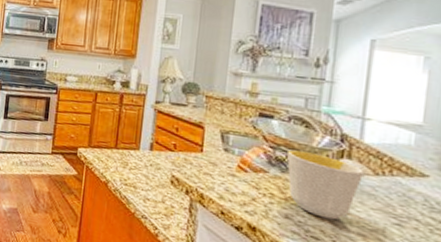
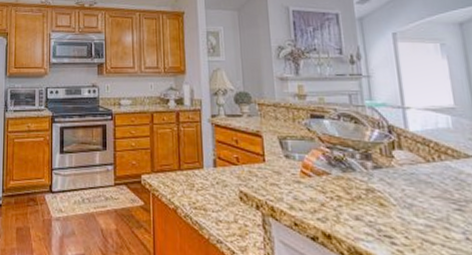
mug: present [287,150,364,221] -> none [344,148,417,215]

